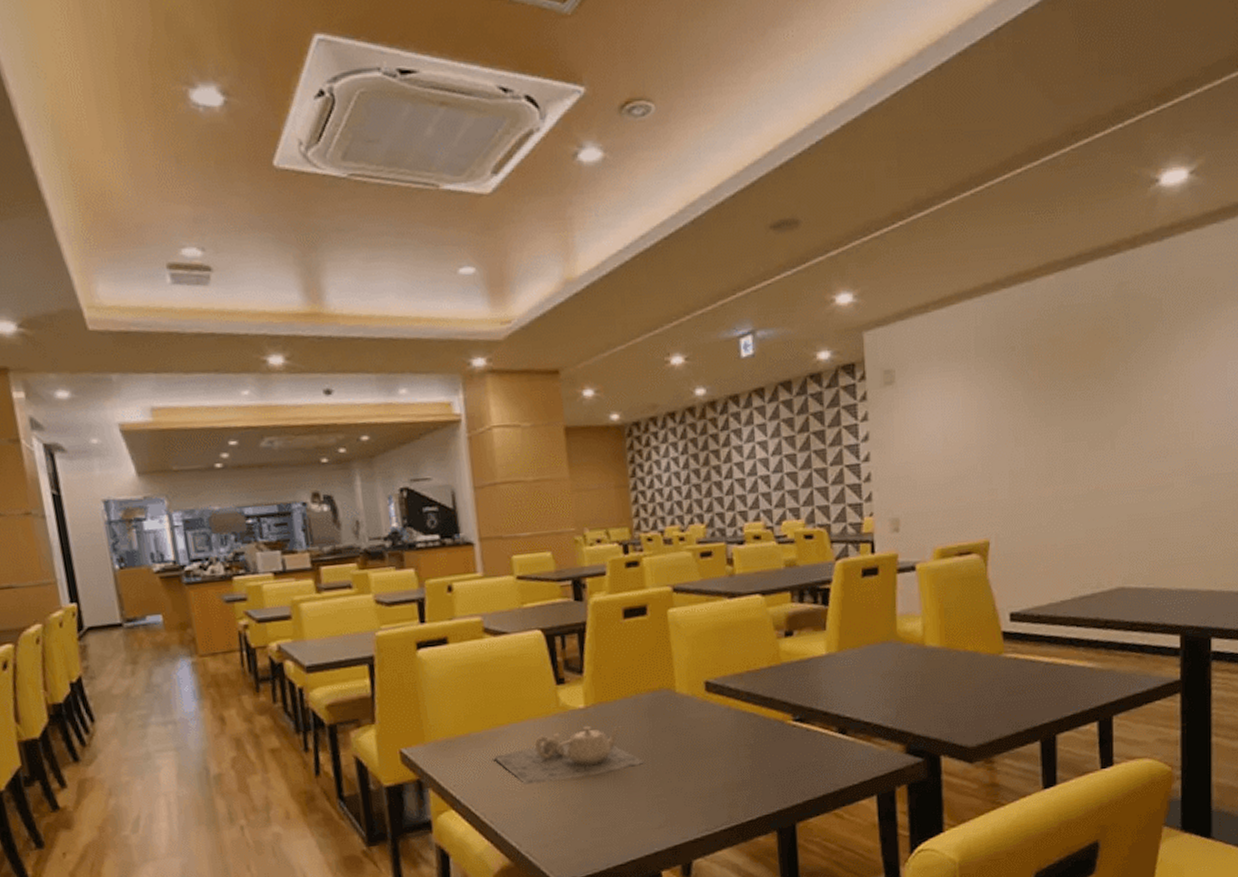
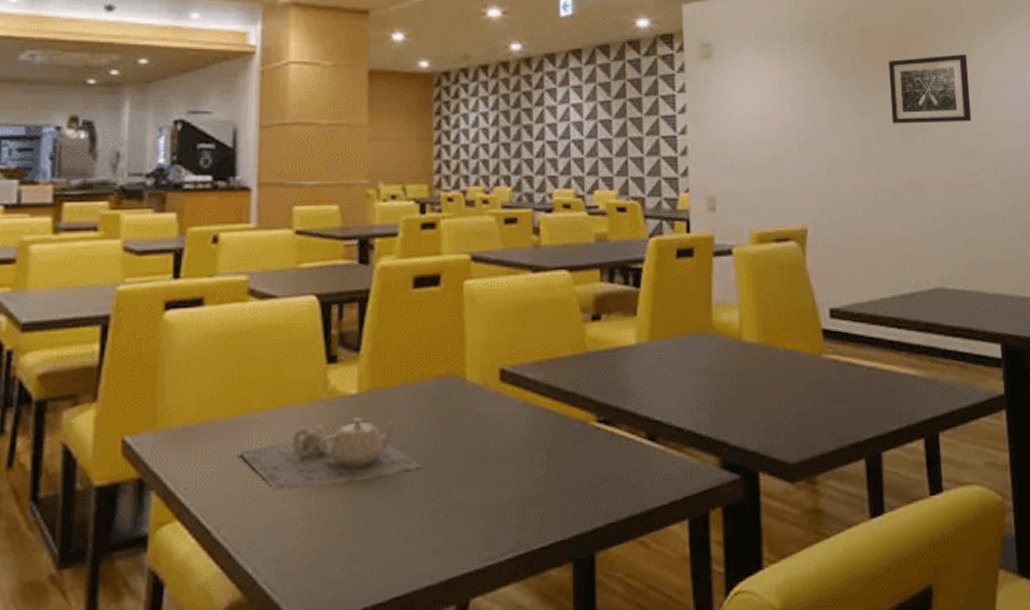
wall art: none [1079,354,1166,433] -> present [888,54,972,124]

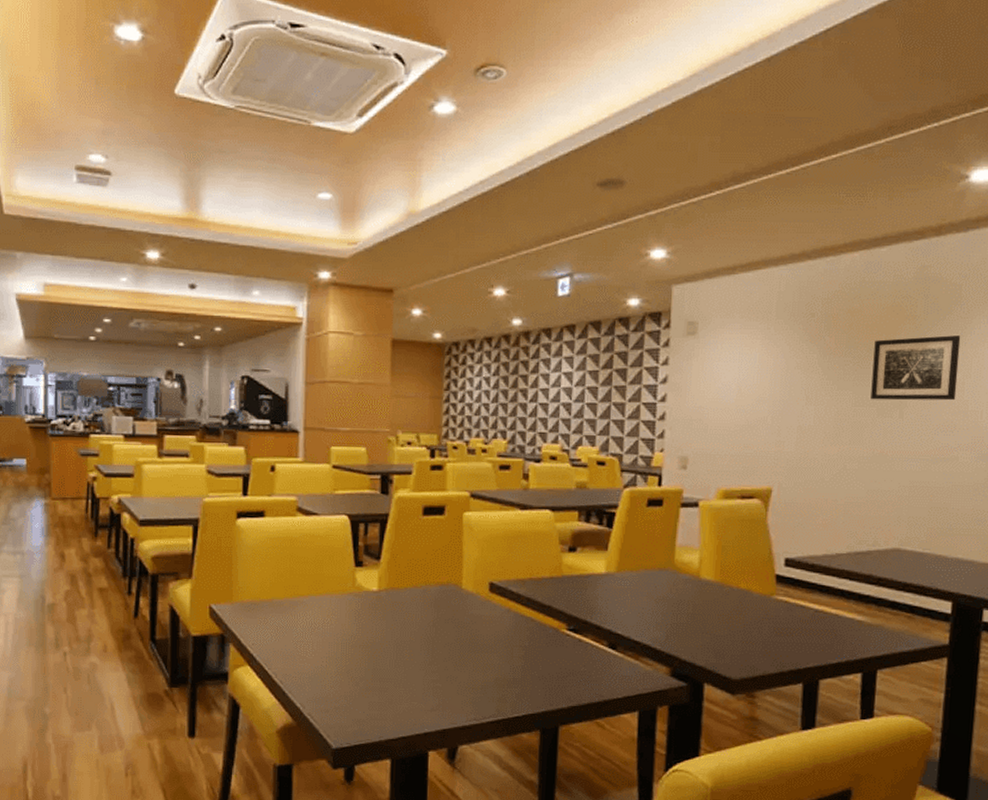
teapot: present [239,418,424,491] -> none [290,608,427,654]

